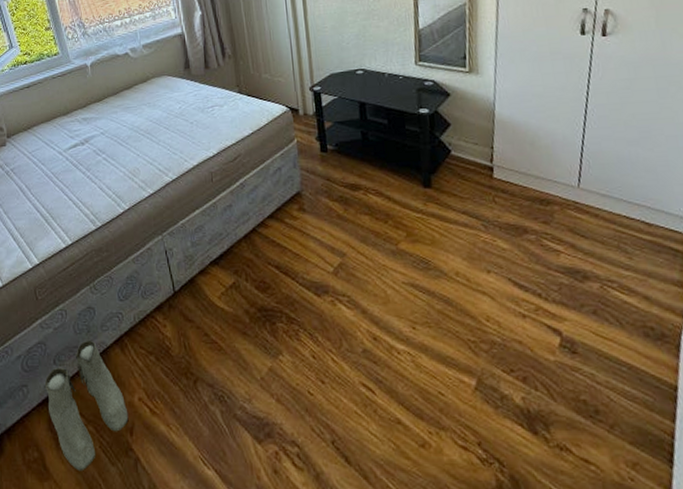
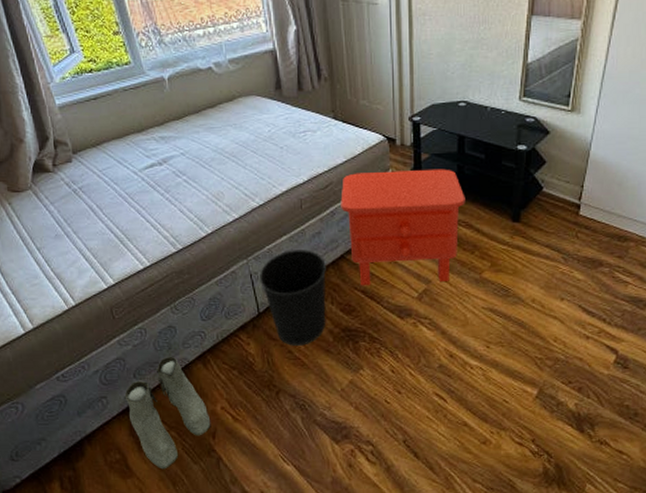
wastebasket: none [173,224,241,328] -> present [259,250,326,346]
nightstand: none [249,136,373,261] -> present [340,169,465,286]

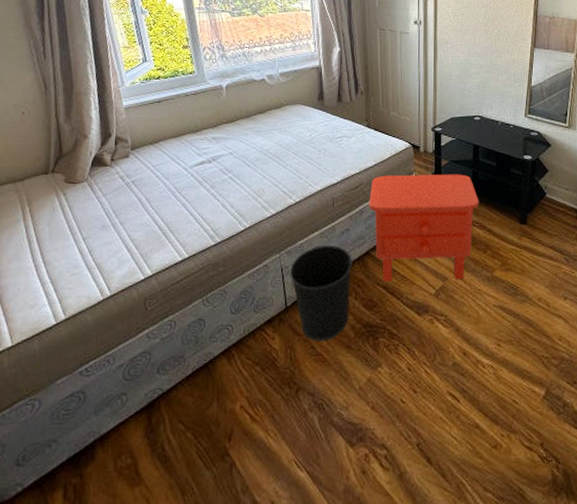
boots: present [124,356,211,470] -> none [145,350,229,476]

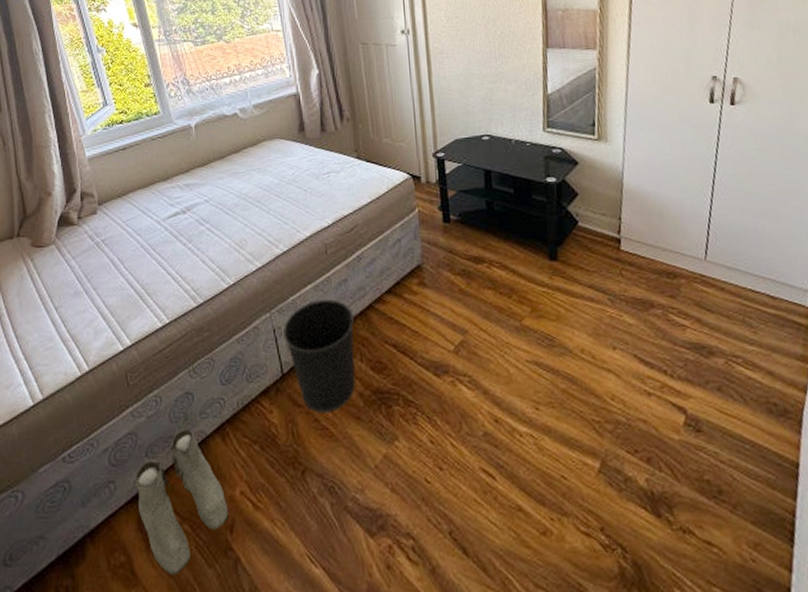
boots: none [145,350,229,476] -> present [134,428,229,576]
nightstand: present [369,174,479,282] -> none [367,205,498,340]

